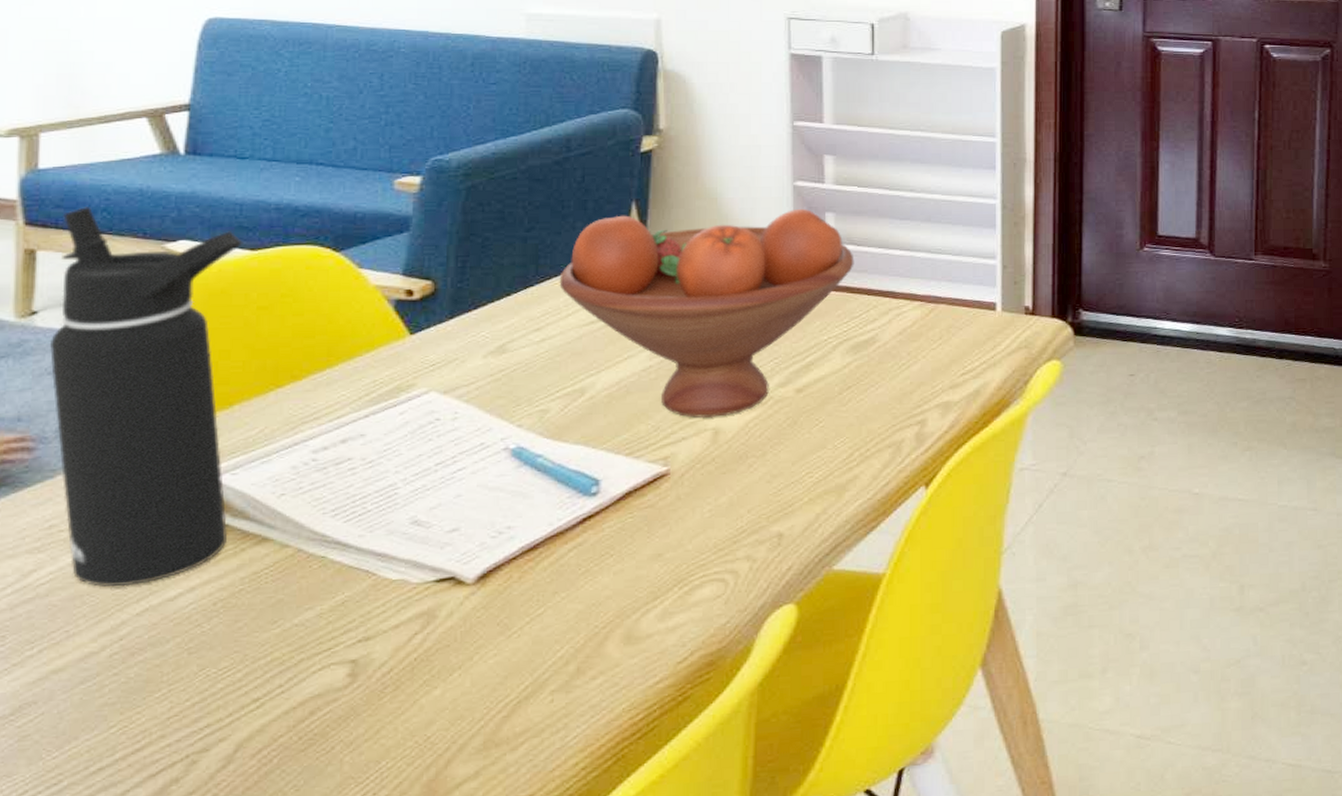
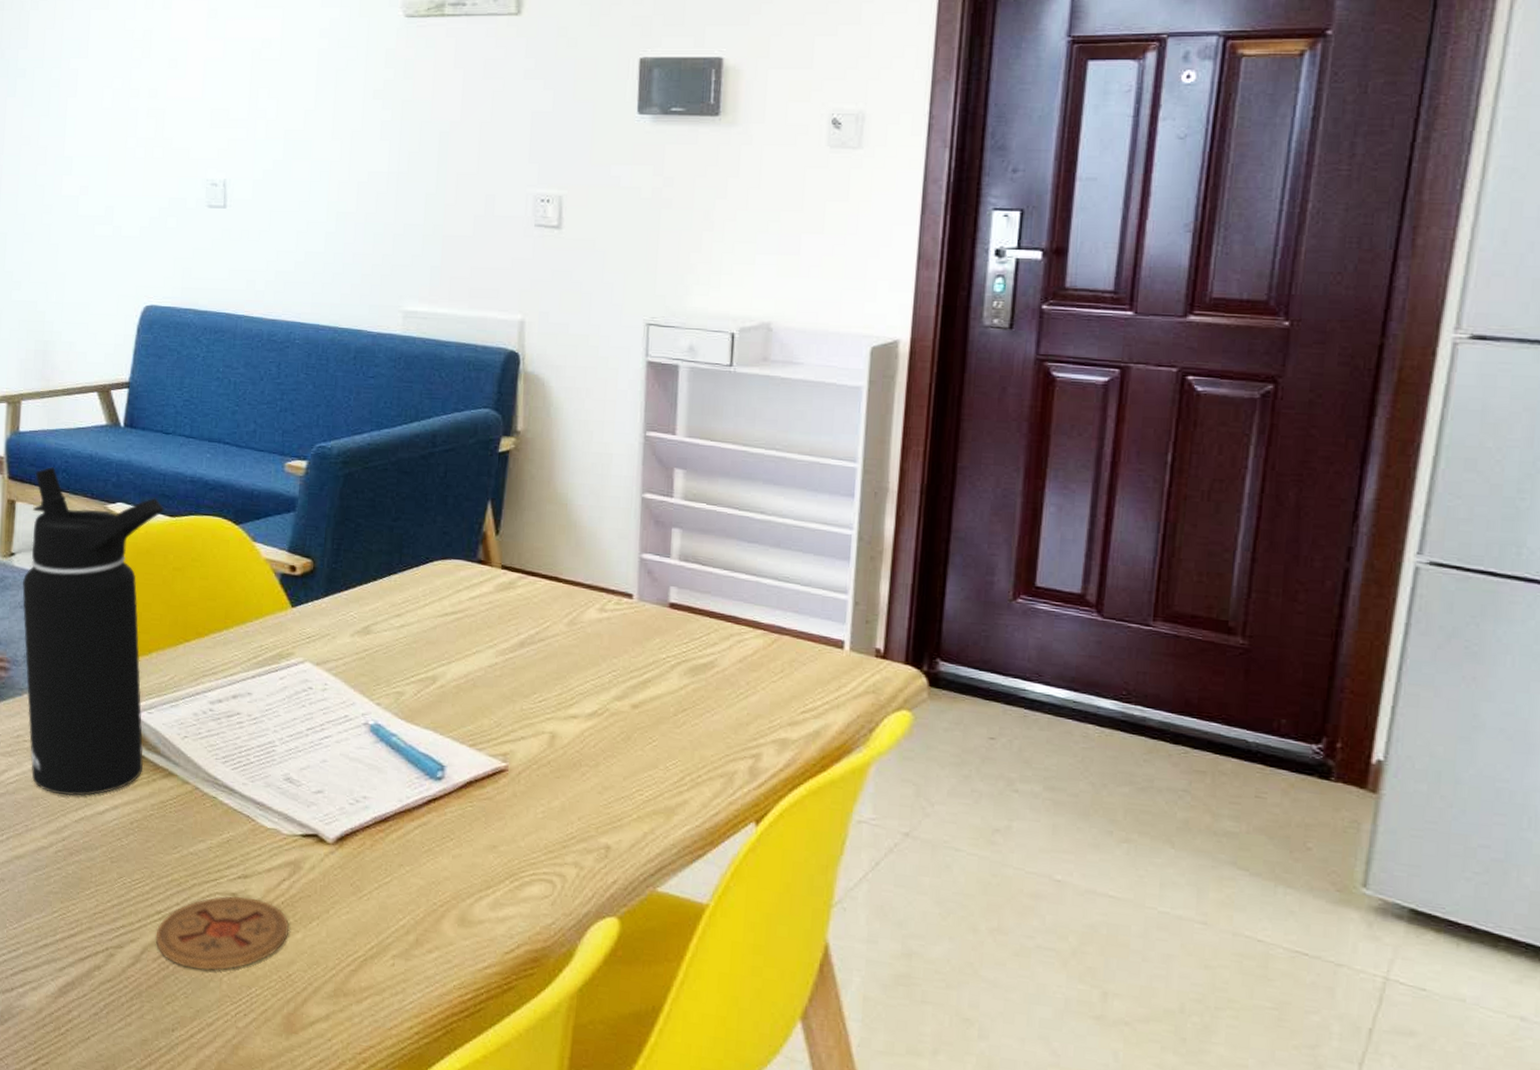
coaster: none [253,661,426,756] -> present [155,896,290,971]
fruit bowl: present [559,208,854,419] -> none [419,513,698,722]

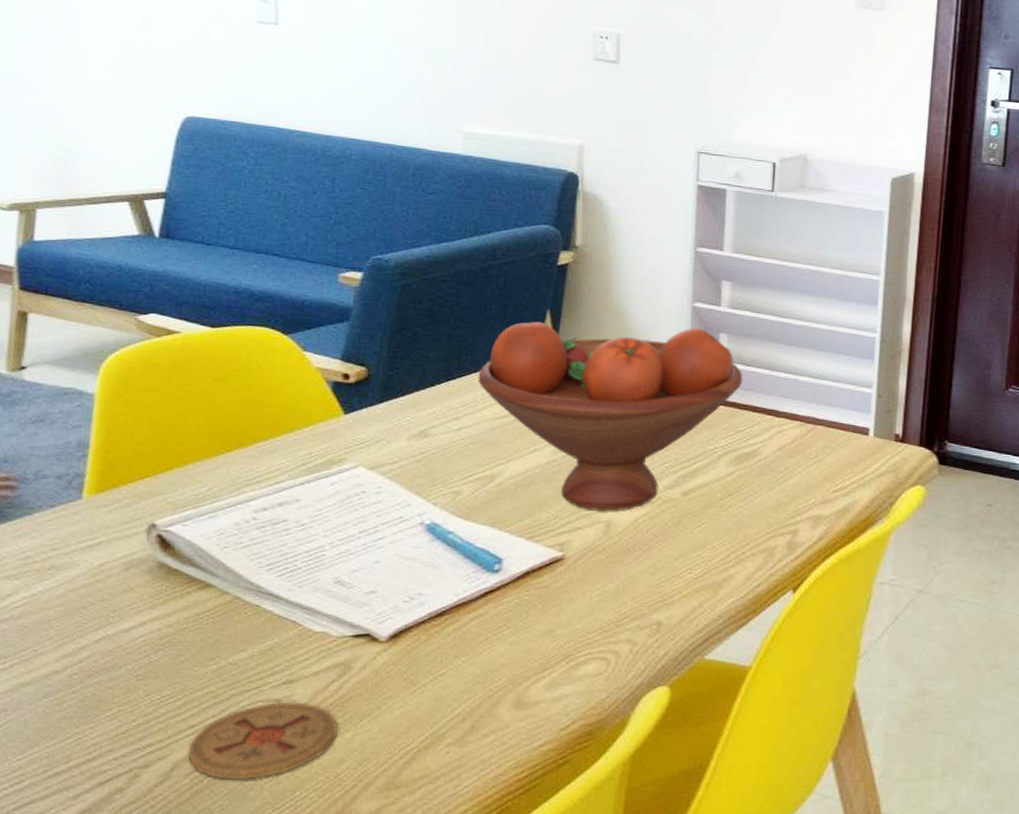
water bottle: present [22,467,165,797] -> none [34,277,205,616]
fruit bowl: none [419,513,698,722] -> present [477,321,743,512]

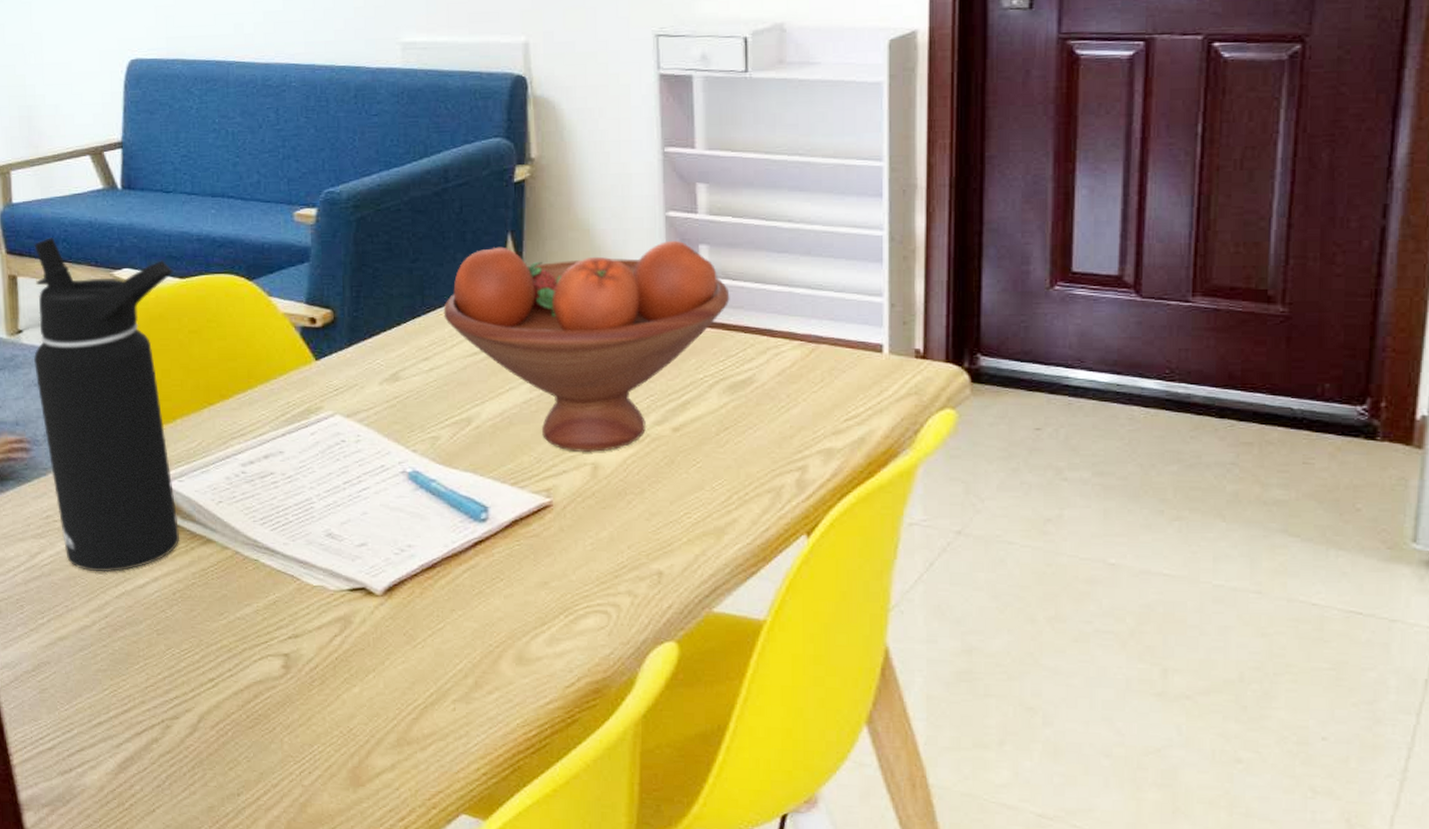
water bottle: none [34,277,205,616] -> present [33,238,180,573]
coaster: present [187,702,339,780] -> none [210,656,346,733]

